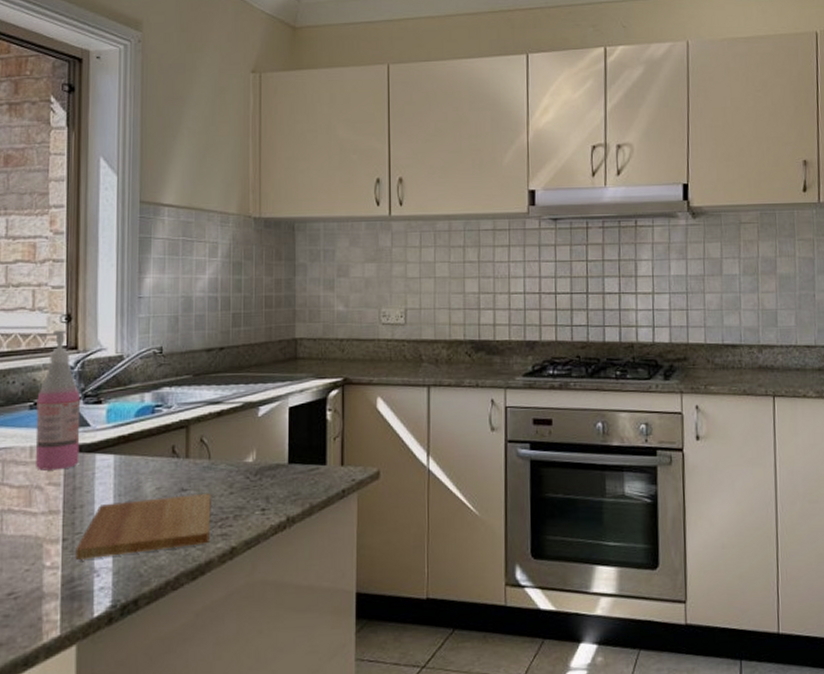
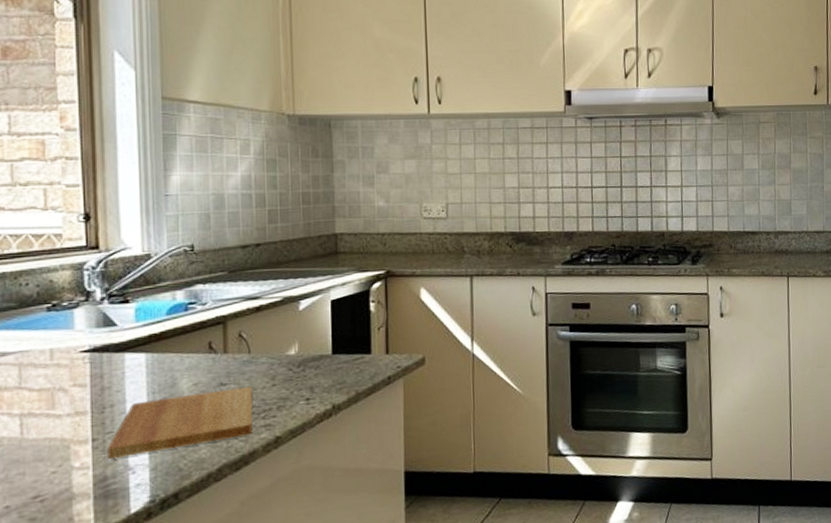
soap dispenser: present [35,330,81,471] -> none [50,229,107,373]

